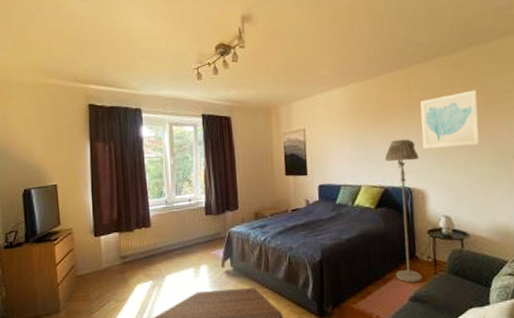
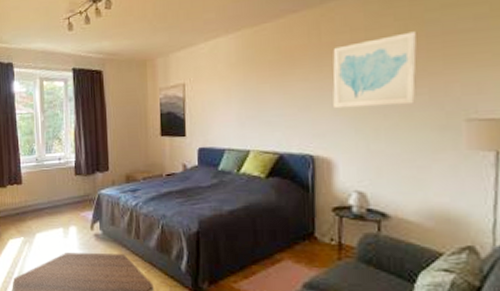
floor lamp: present [384,139,423,283] -> none [281,96,327,268]

